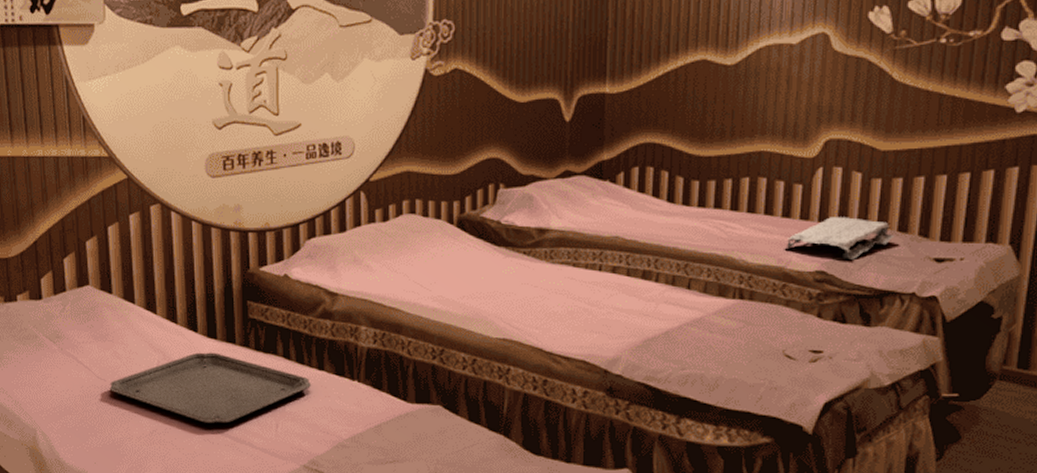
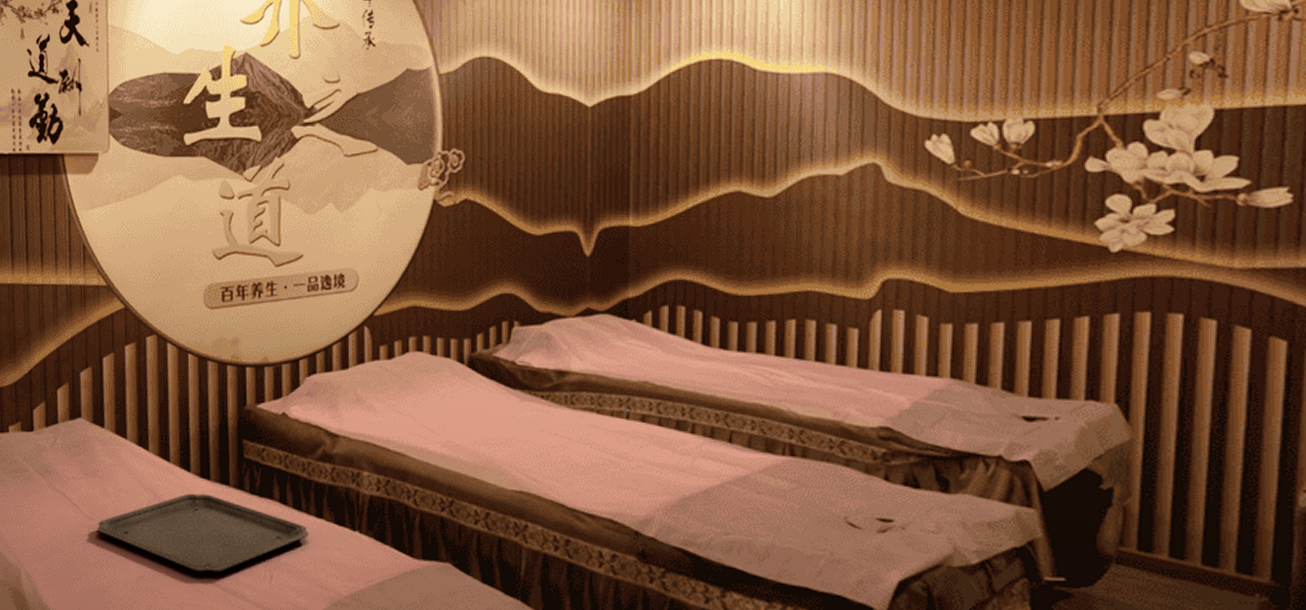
stone plaque: present [784,217,895,261] -> none [840,366,972,416]

